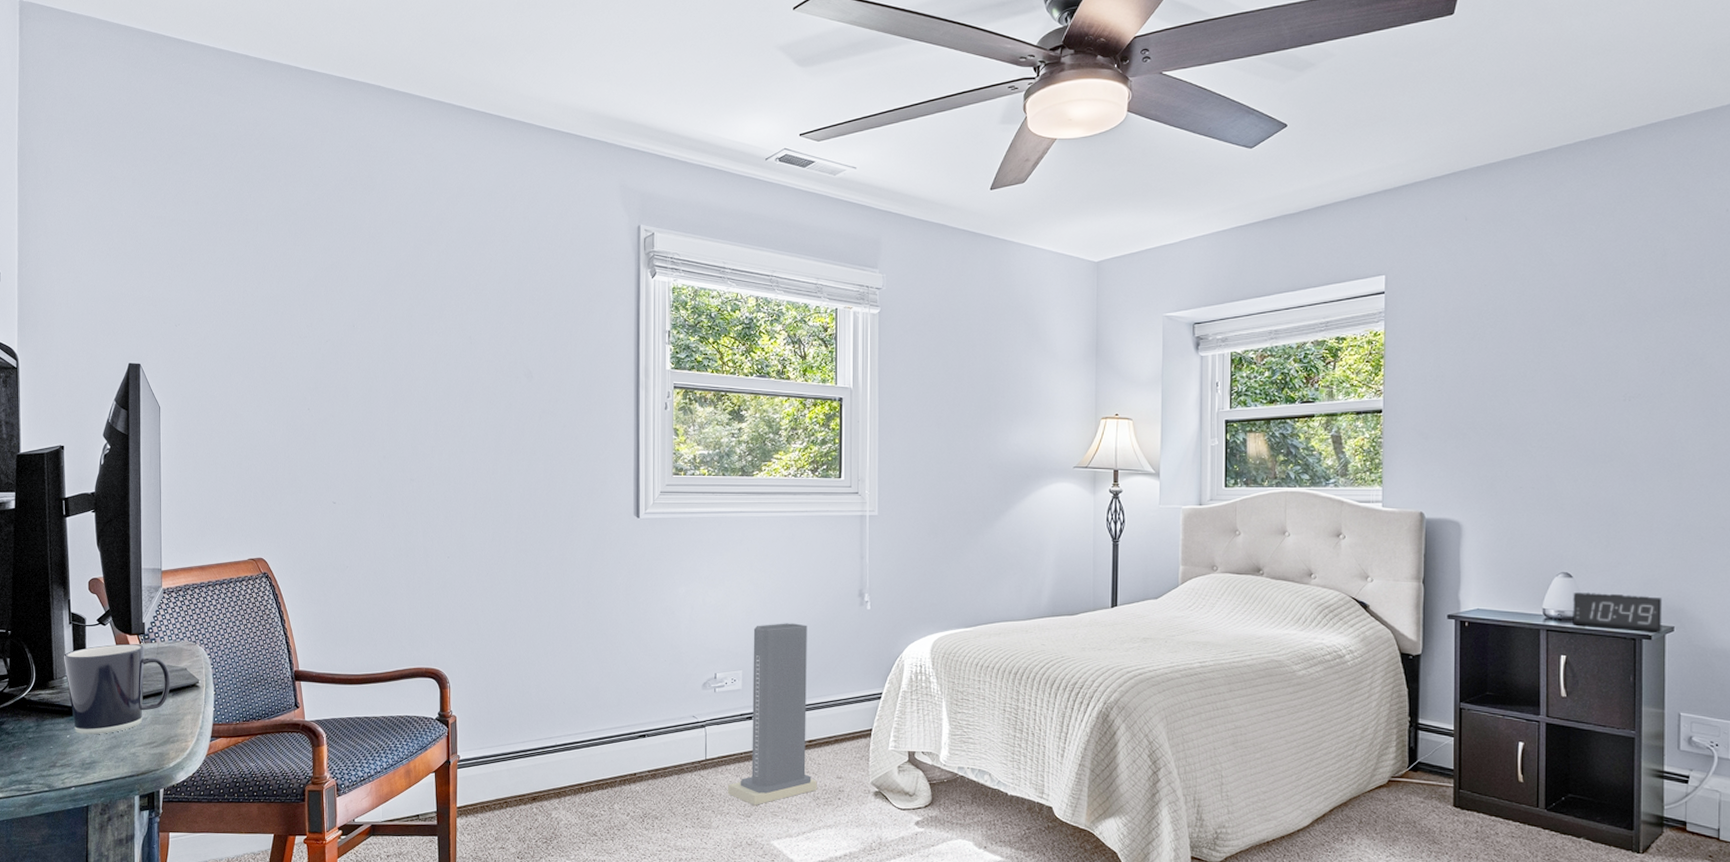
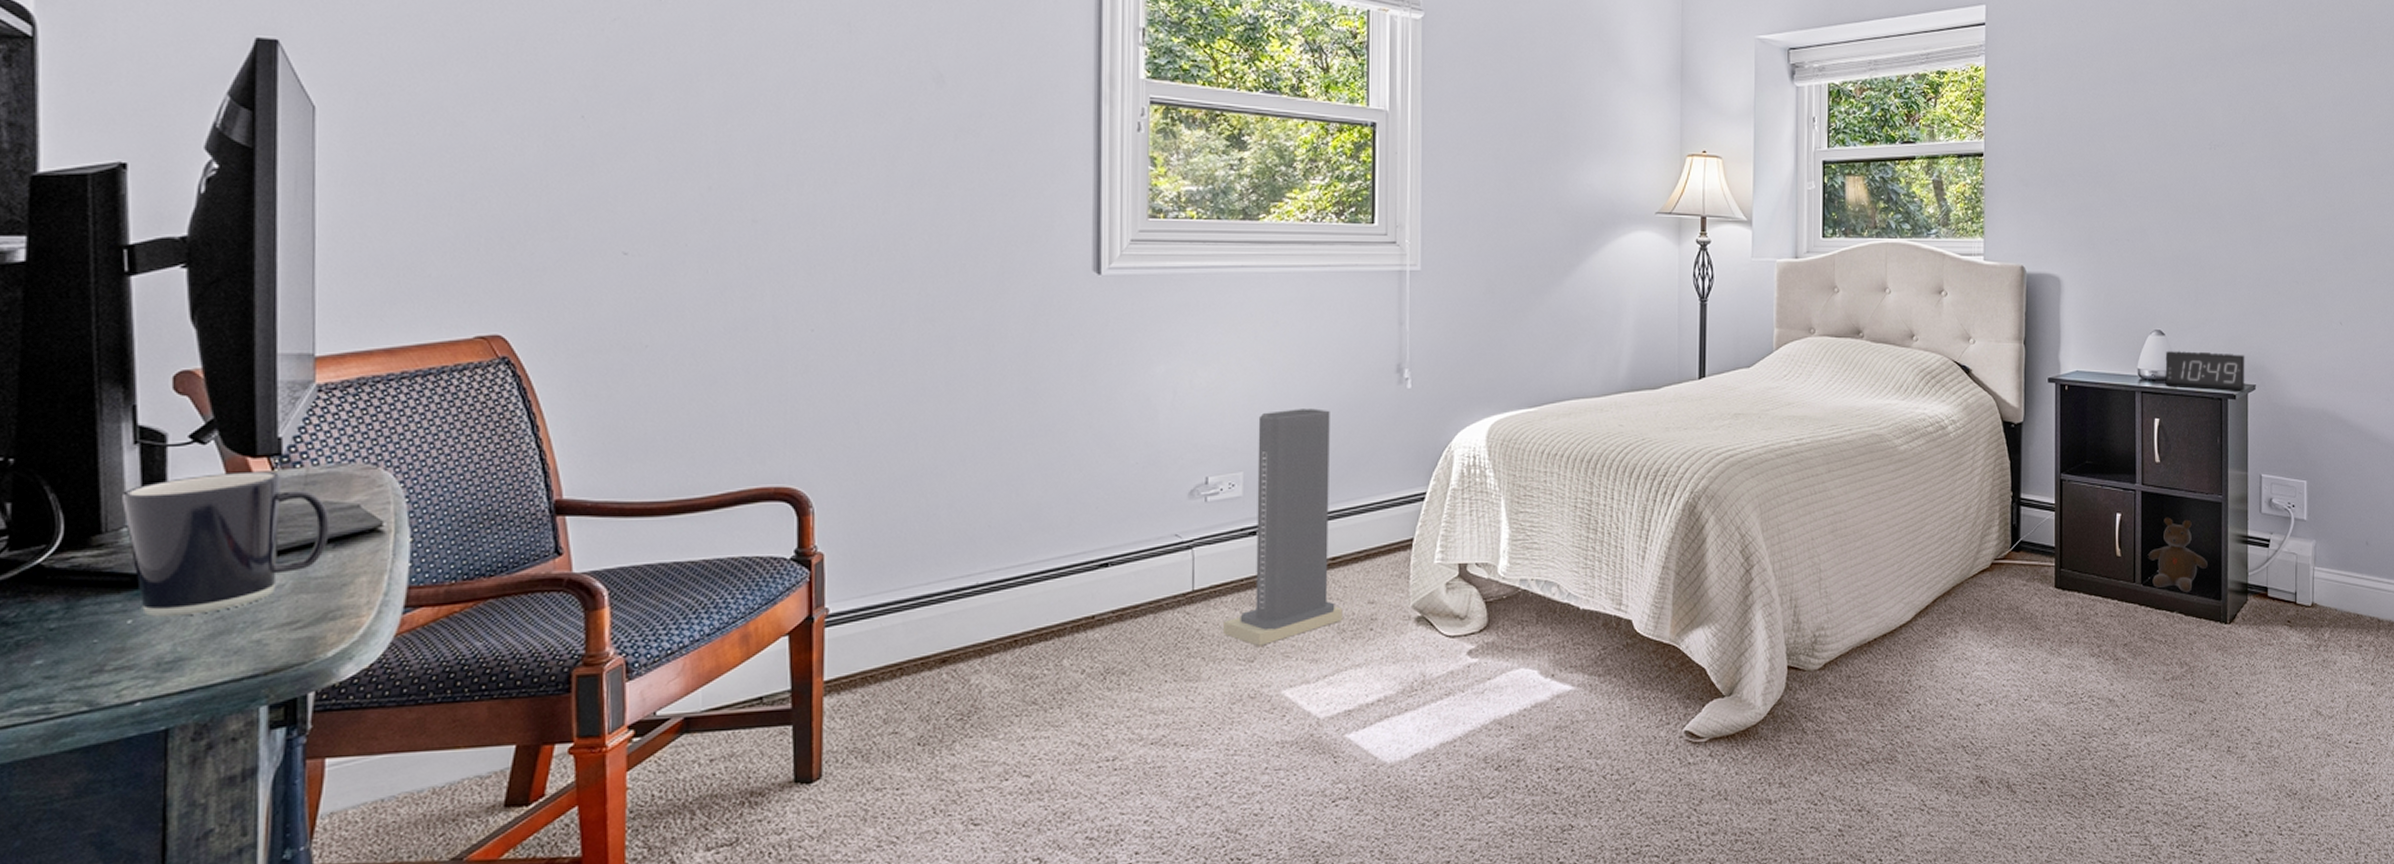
stuffed bear: none [1552,748,1618,820] -> present [2147,517,2208,592]

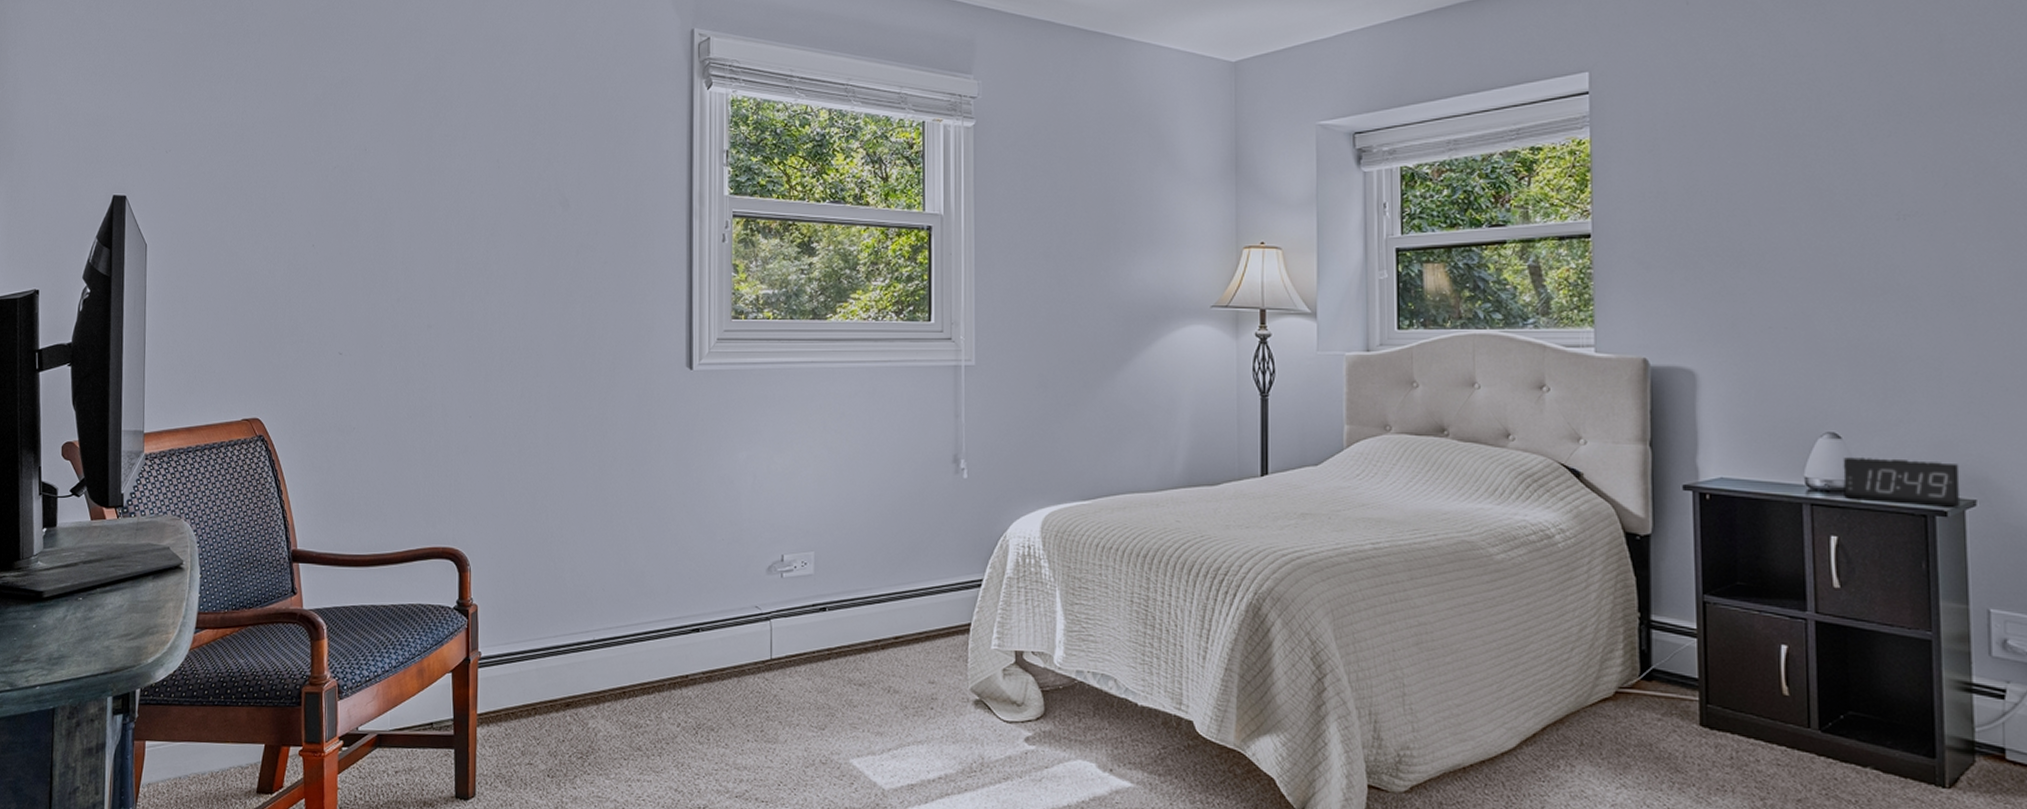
mug: present [120,471,330,617] -> none [31,518,151,625]
architectural model: present [1224,408,1343,646] -> none [798,494,905,715]
stuffed bear: present [2147,517,2208,592] -> none [1826,653,1914,745]

